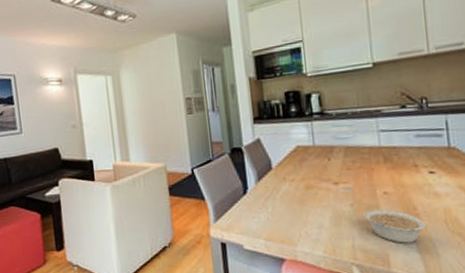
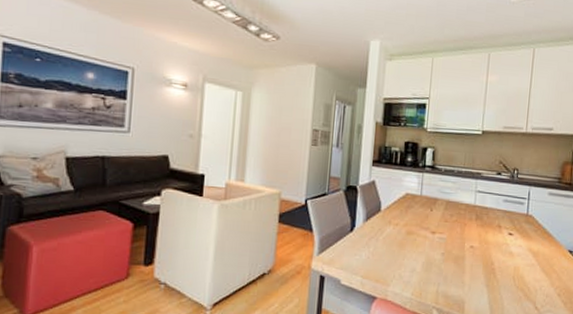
legume: present [364,208,426,243] -> none [451,260,498,293]

